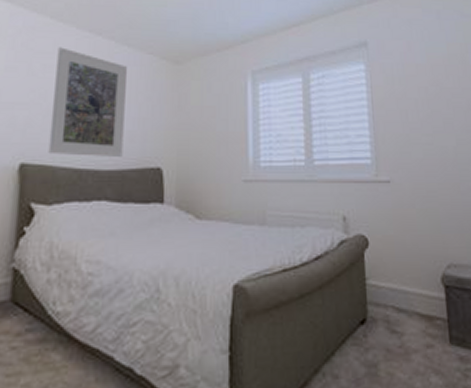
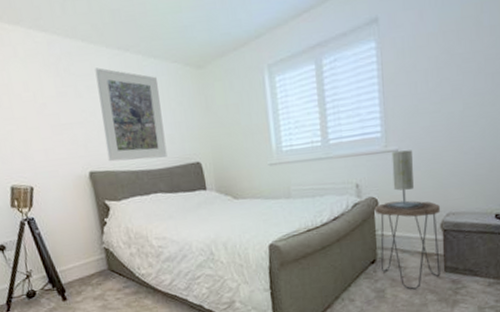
side table: none [364,243,445,367] -> present [374,200,441,290]
table lamp: none [378,183,421,255] -> present [386,150,424,210]

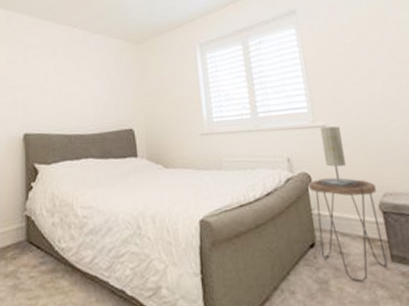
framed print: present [95,67,167,162] -> none [44,40,102,125]

